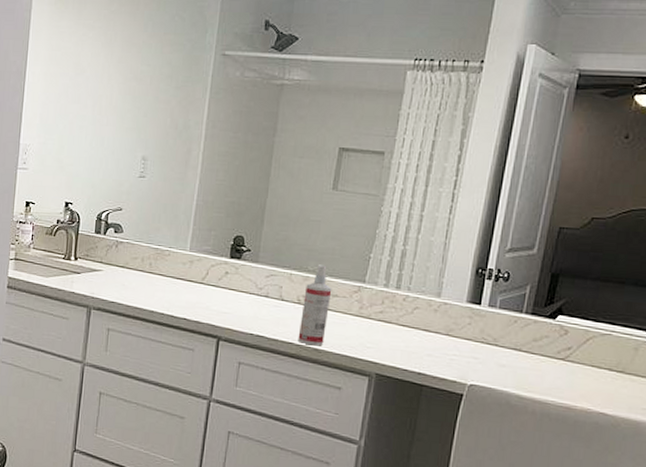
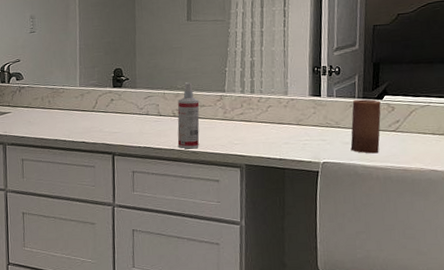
candle: none [506,315,553,383] -> present [350,99,381,154]

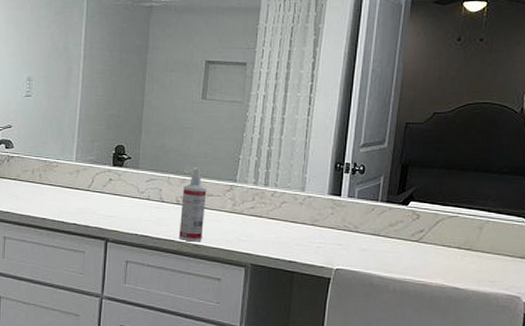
candle: present [350,99,381,154] -> none [368,203,405,264]

